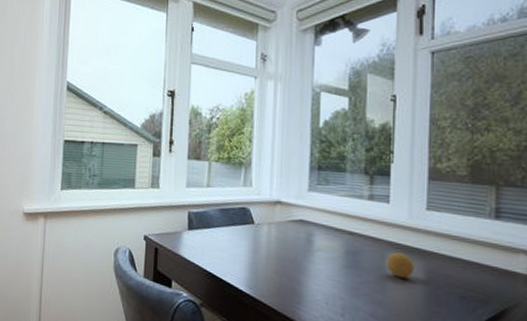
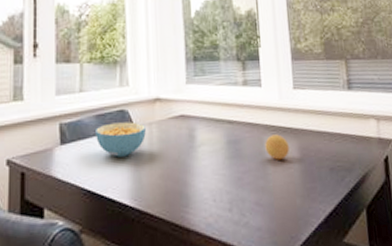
cereal bowl: none [219,218,265,249] -> present [96,122,146,158]

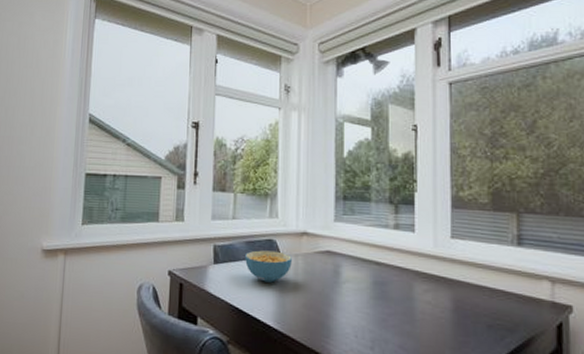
fruit: present [265,134,289,160] -> none [414,282,441,308]

